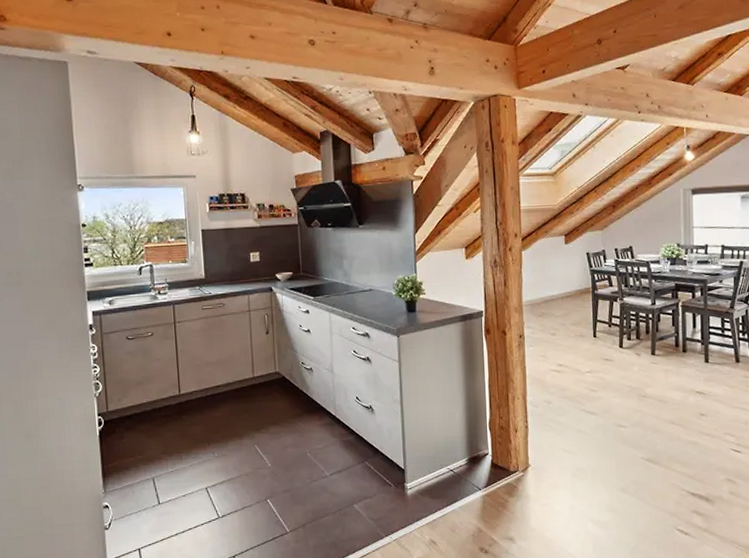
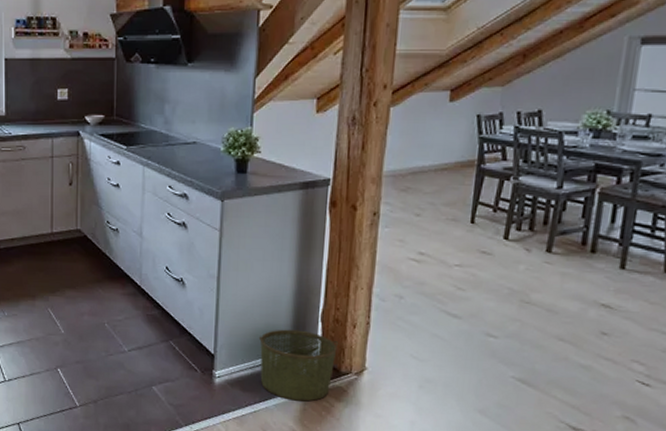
basket: none [440,439,506,501] -> present [258,329,339,402]

